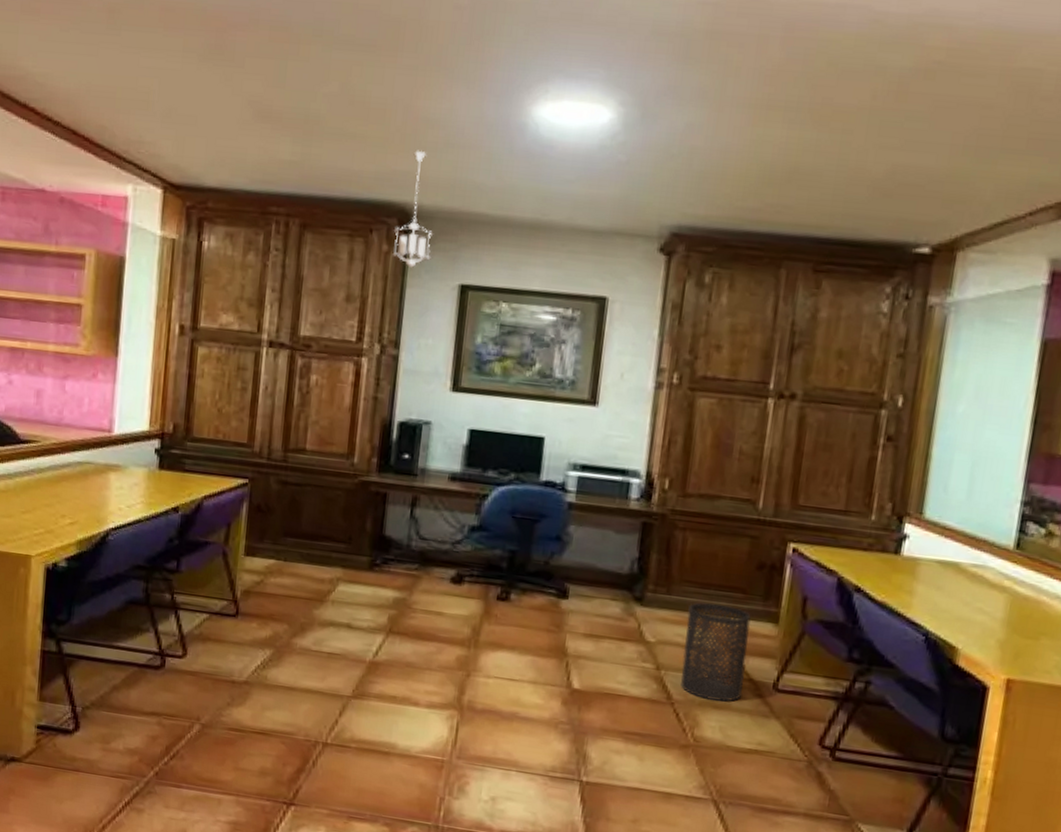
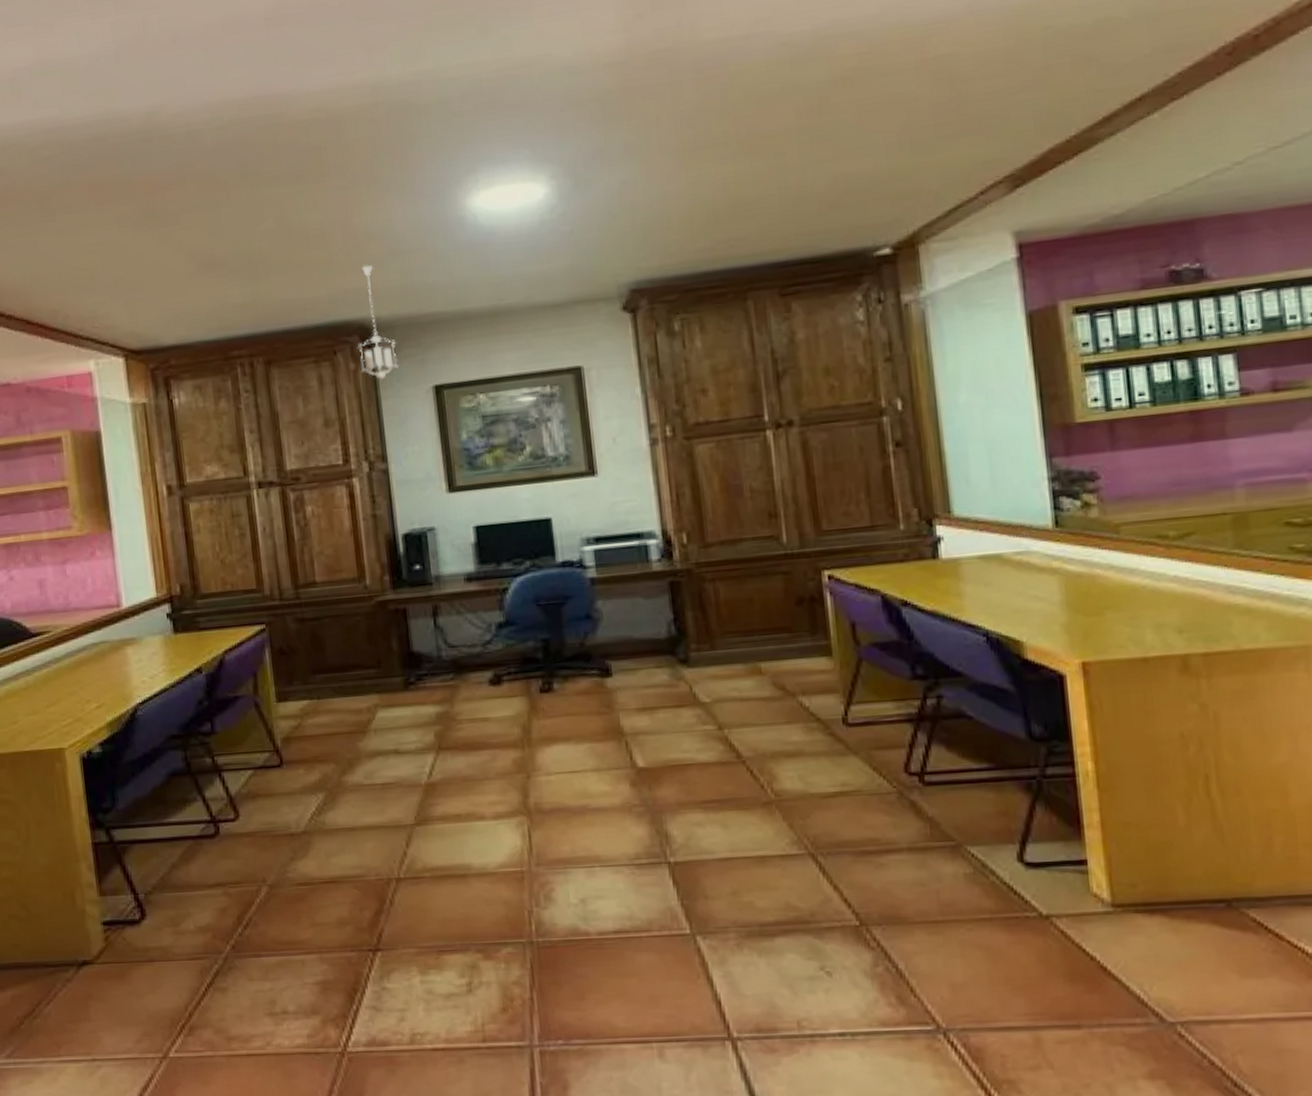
trash can: present [681,602,751,702] -> none [736,648,814,751]

